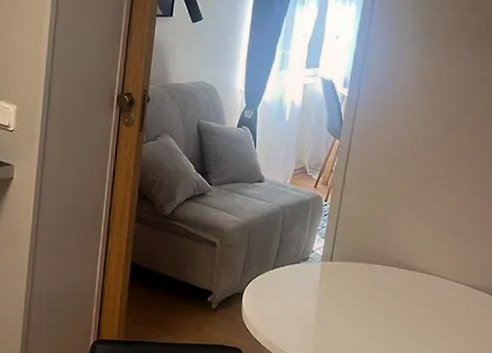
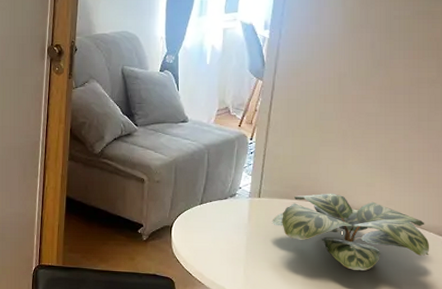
plant: none [342,256,484,333] -> present [272,193,430,270]

